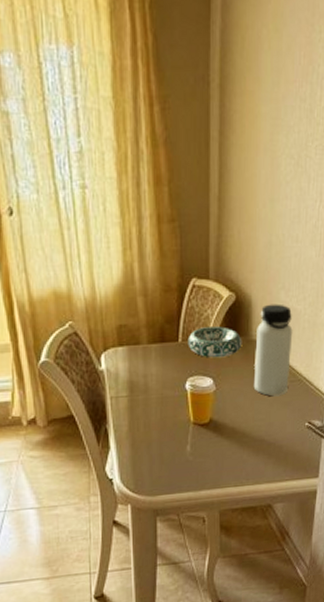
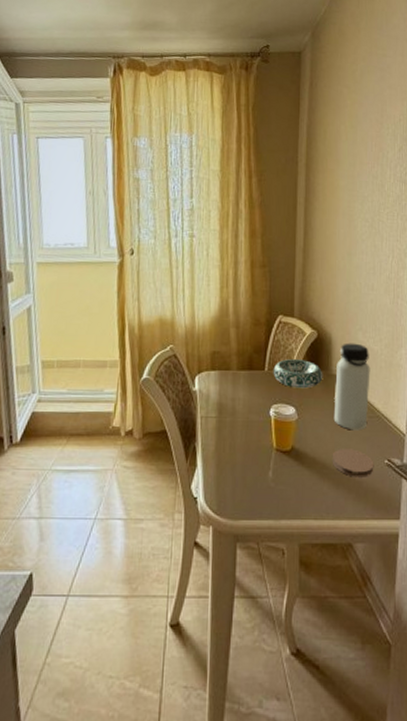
coaster: none [251,415,295,443] -> present [332,448,374,477]

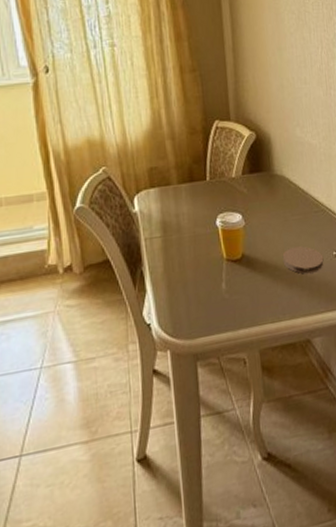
decorative bowl: present [273,359,323,389] -> none [215,163,266,194]
water bottle: present [333,343,370,431] -> none [278,139,313,228]

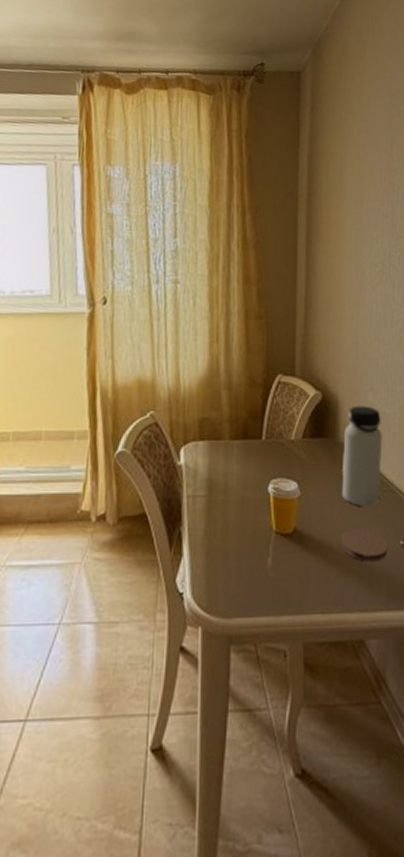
water bottle: none [278,139,313,228] -> present [341,405,383,507]

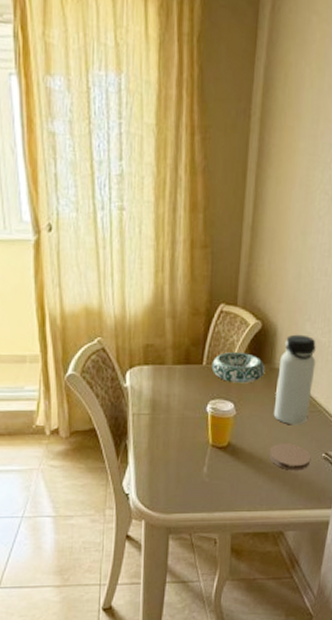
decorative bowl: none [271,426,329,460] -> present [211,352,266,384]

